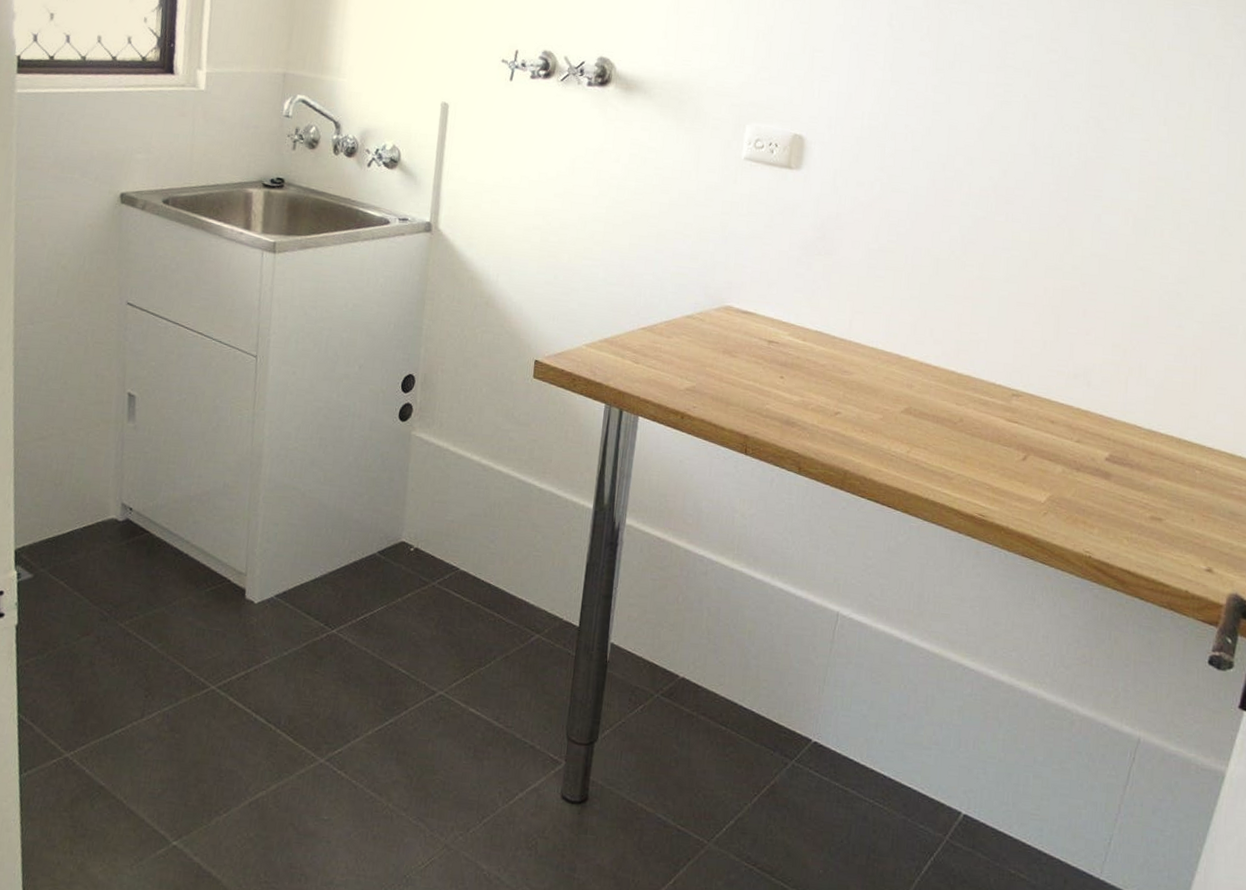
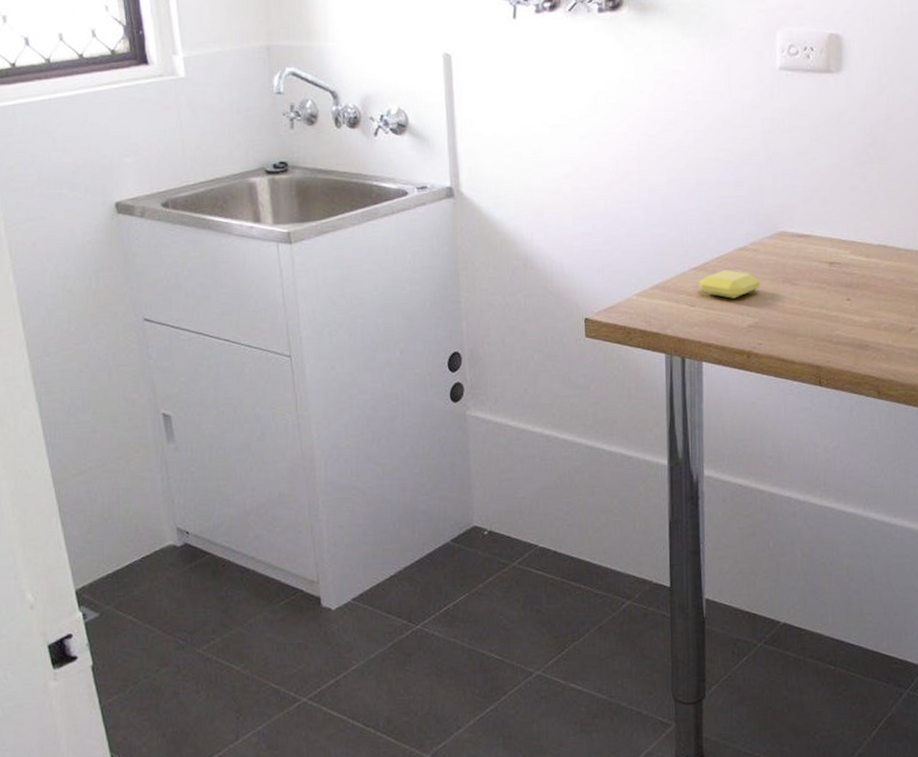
soap bar: none [644,333,703,362] -> present [698,270,761,299]

